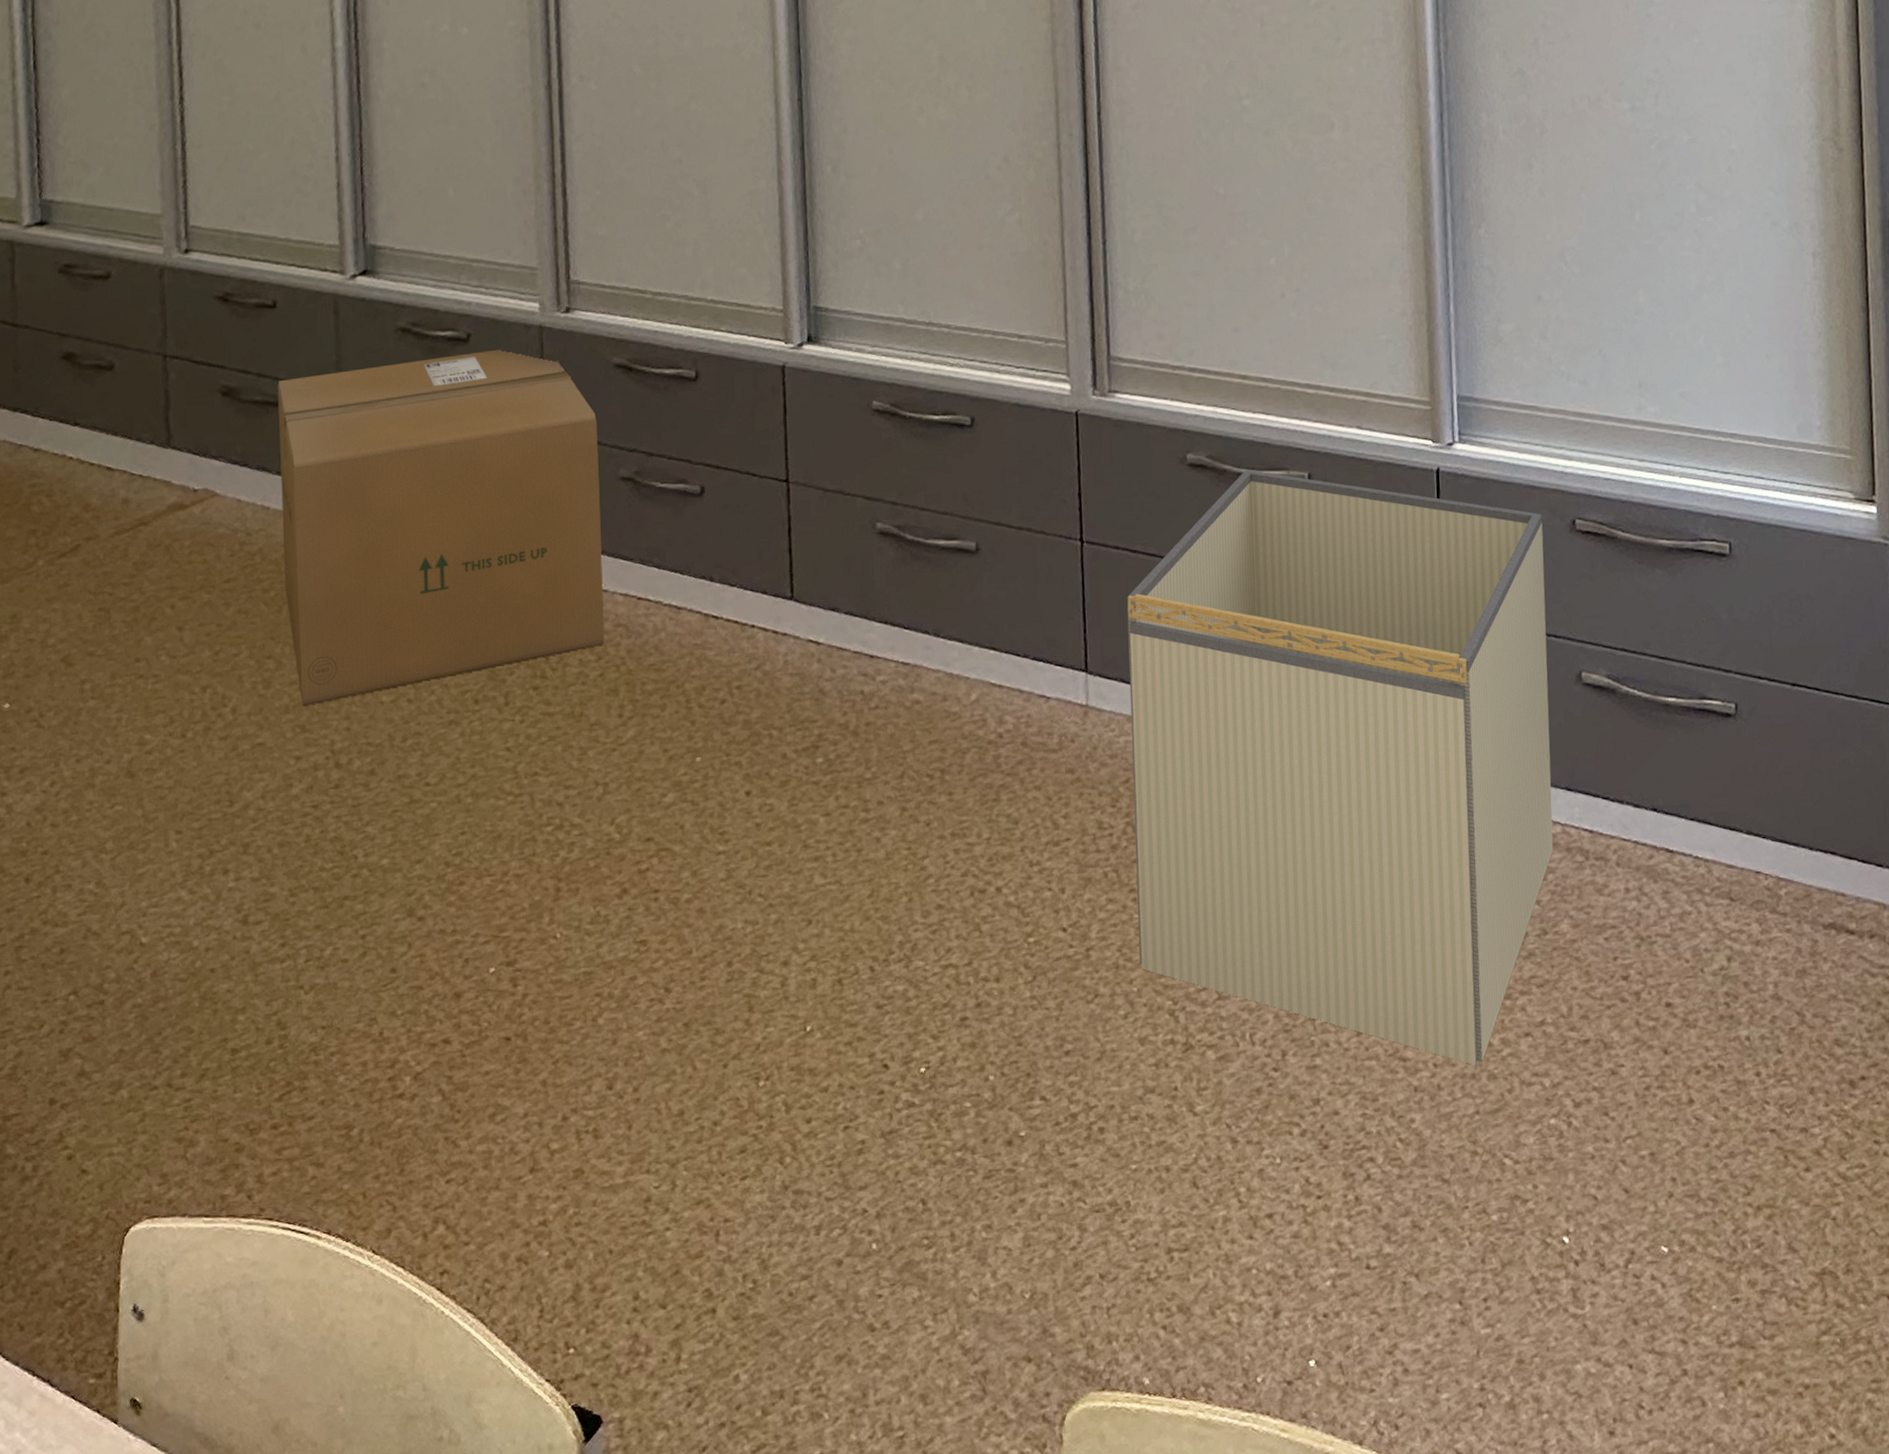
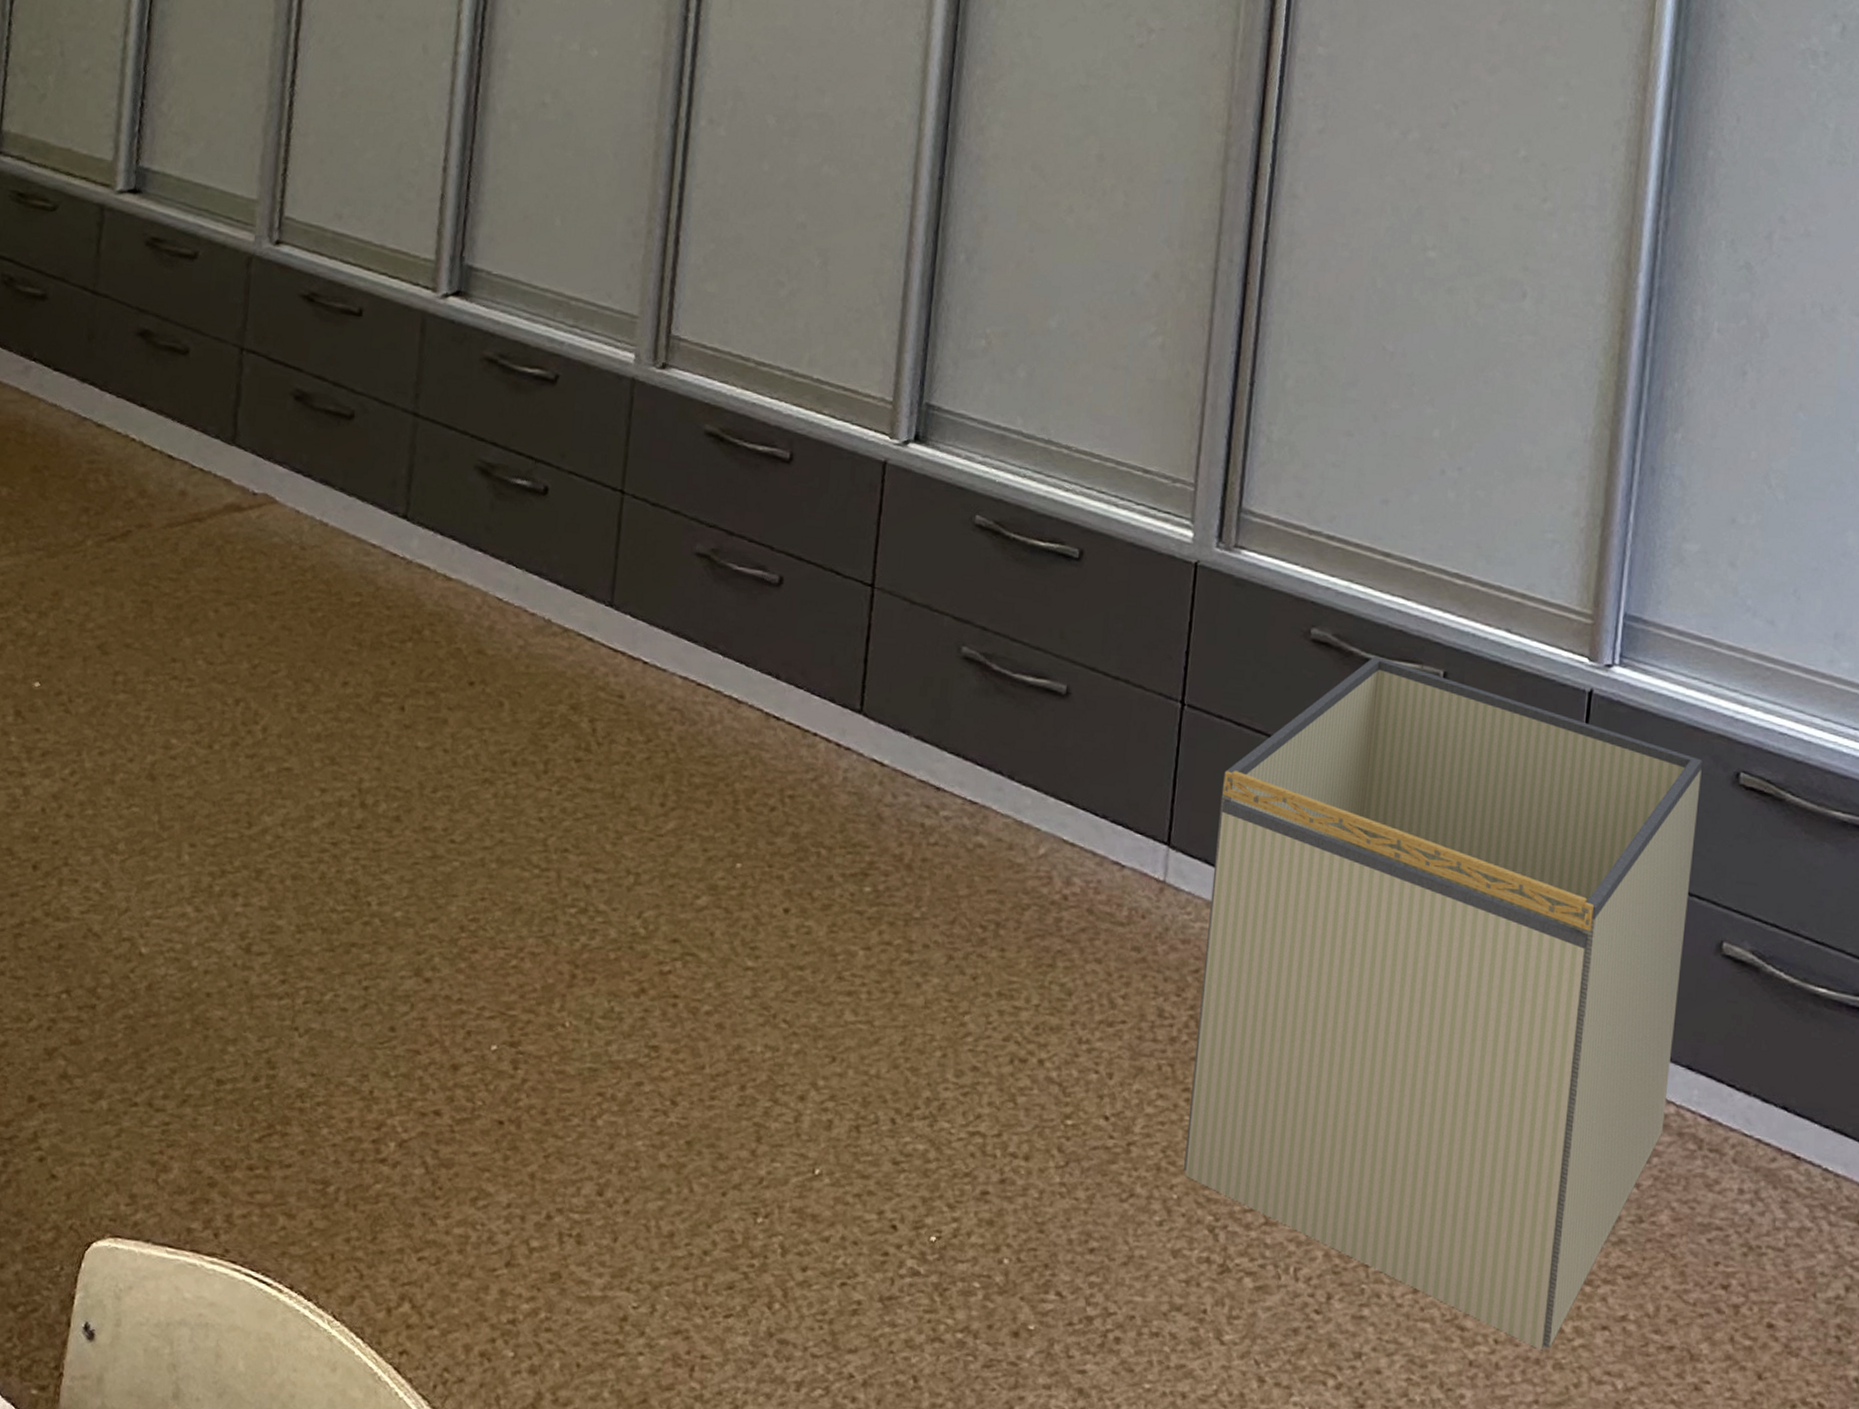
box: present [277,349,605,706] -> none [332,392,679,738]

